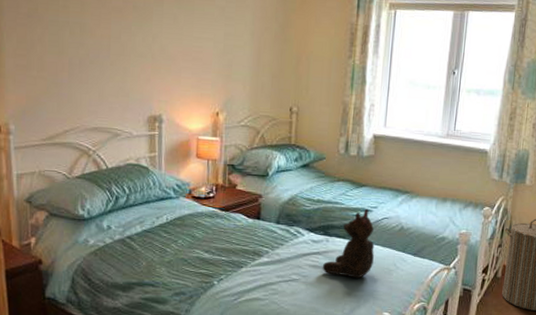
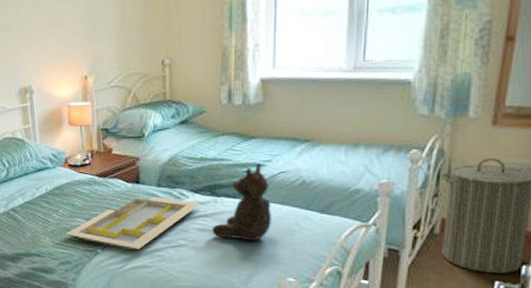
serving tray: none [183,232,314,282] -> present [65,196,200,249]

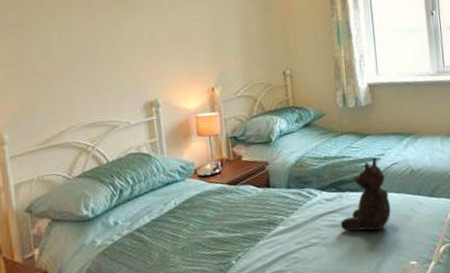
serving tray: present [65,196,200,249] -> none [197,198,328,256]

